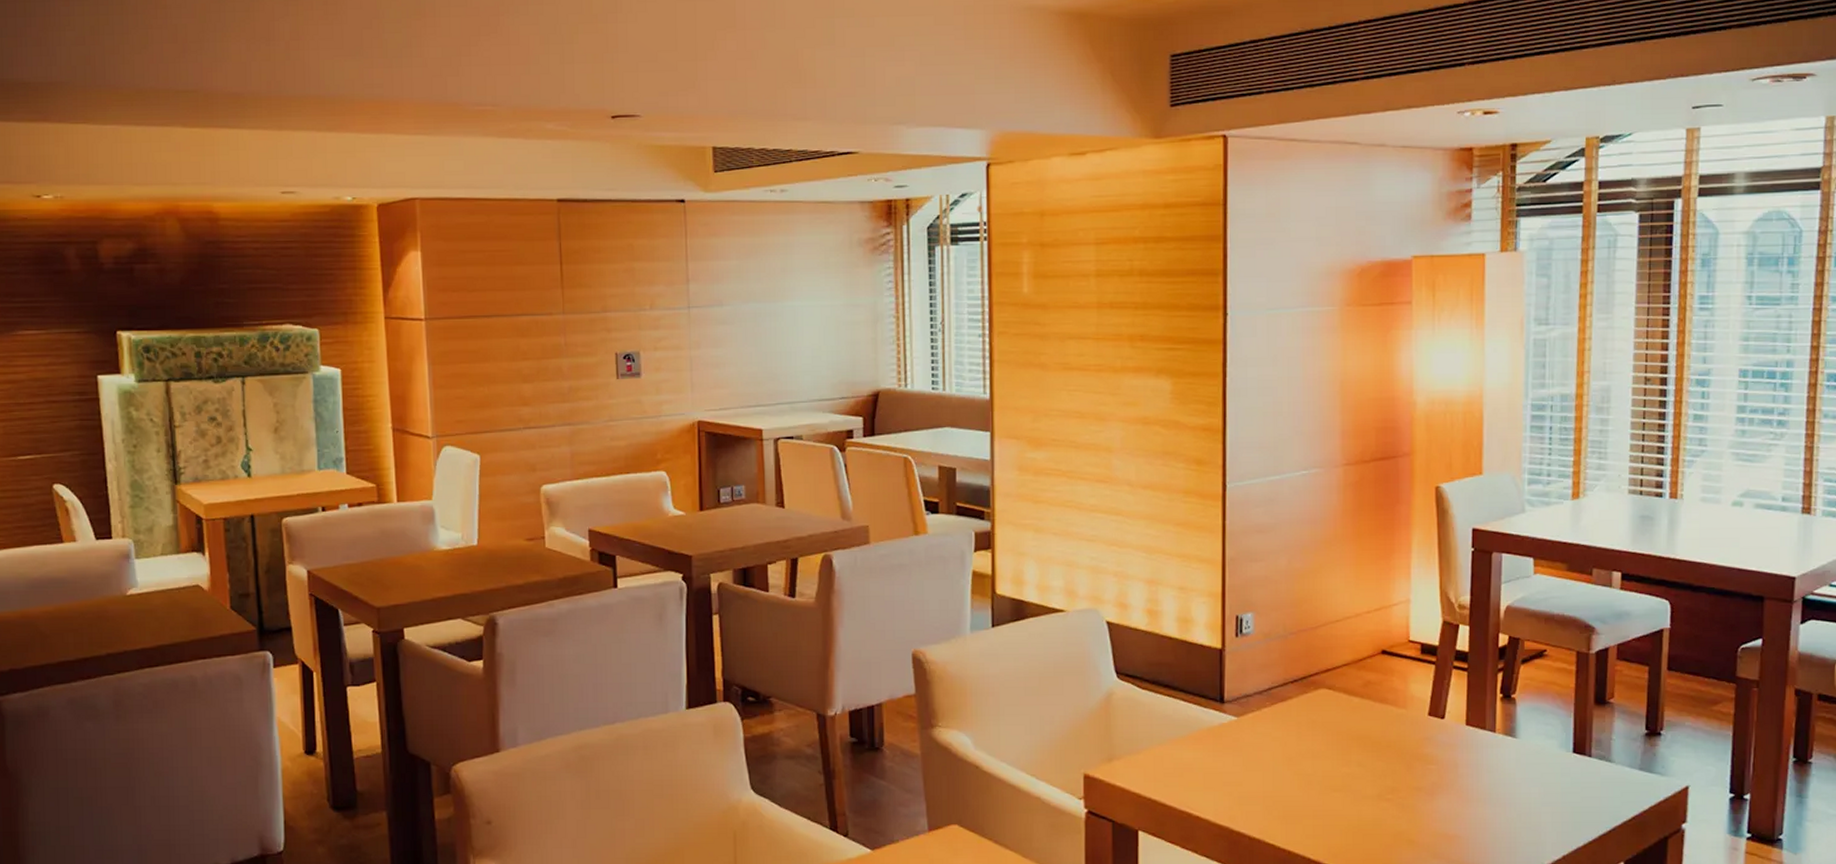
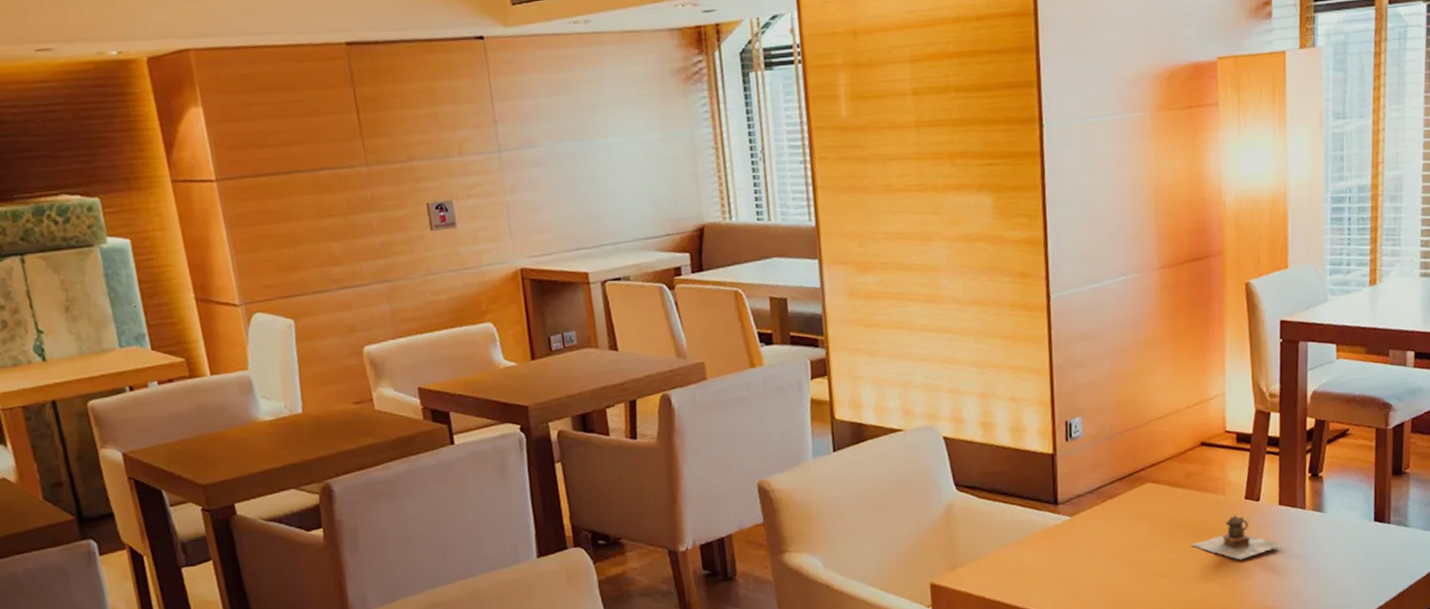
teapot: none [1368,731,1467,781] -> present [1192,514,1281,560]

